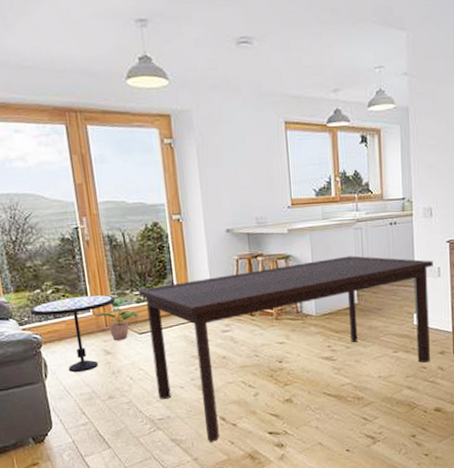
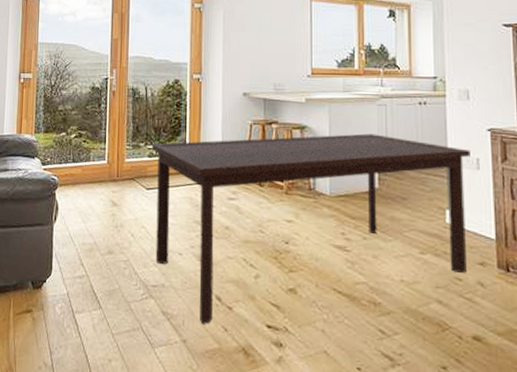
side table: present [30,294,116,373] -> none [54,143,130,221]
potted plant: present [96,299,139,341] -> none [110,151,150,193]

